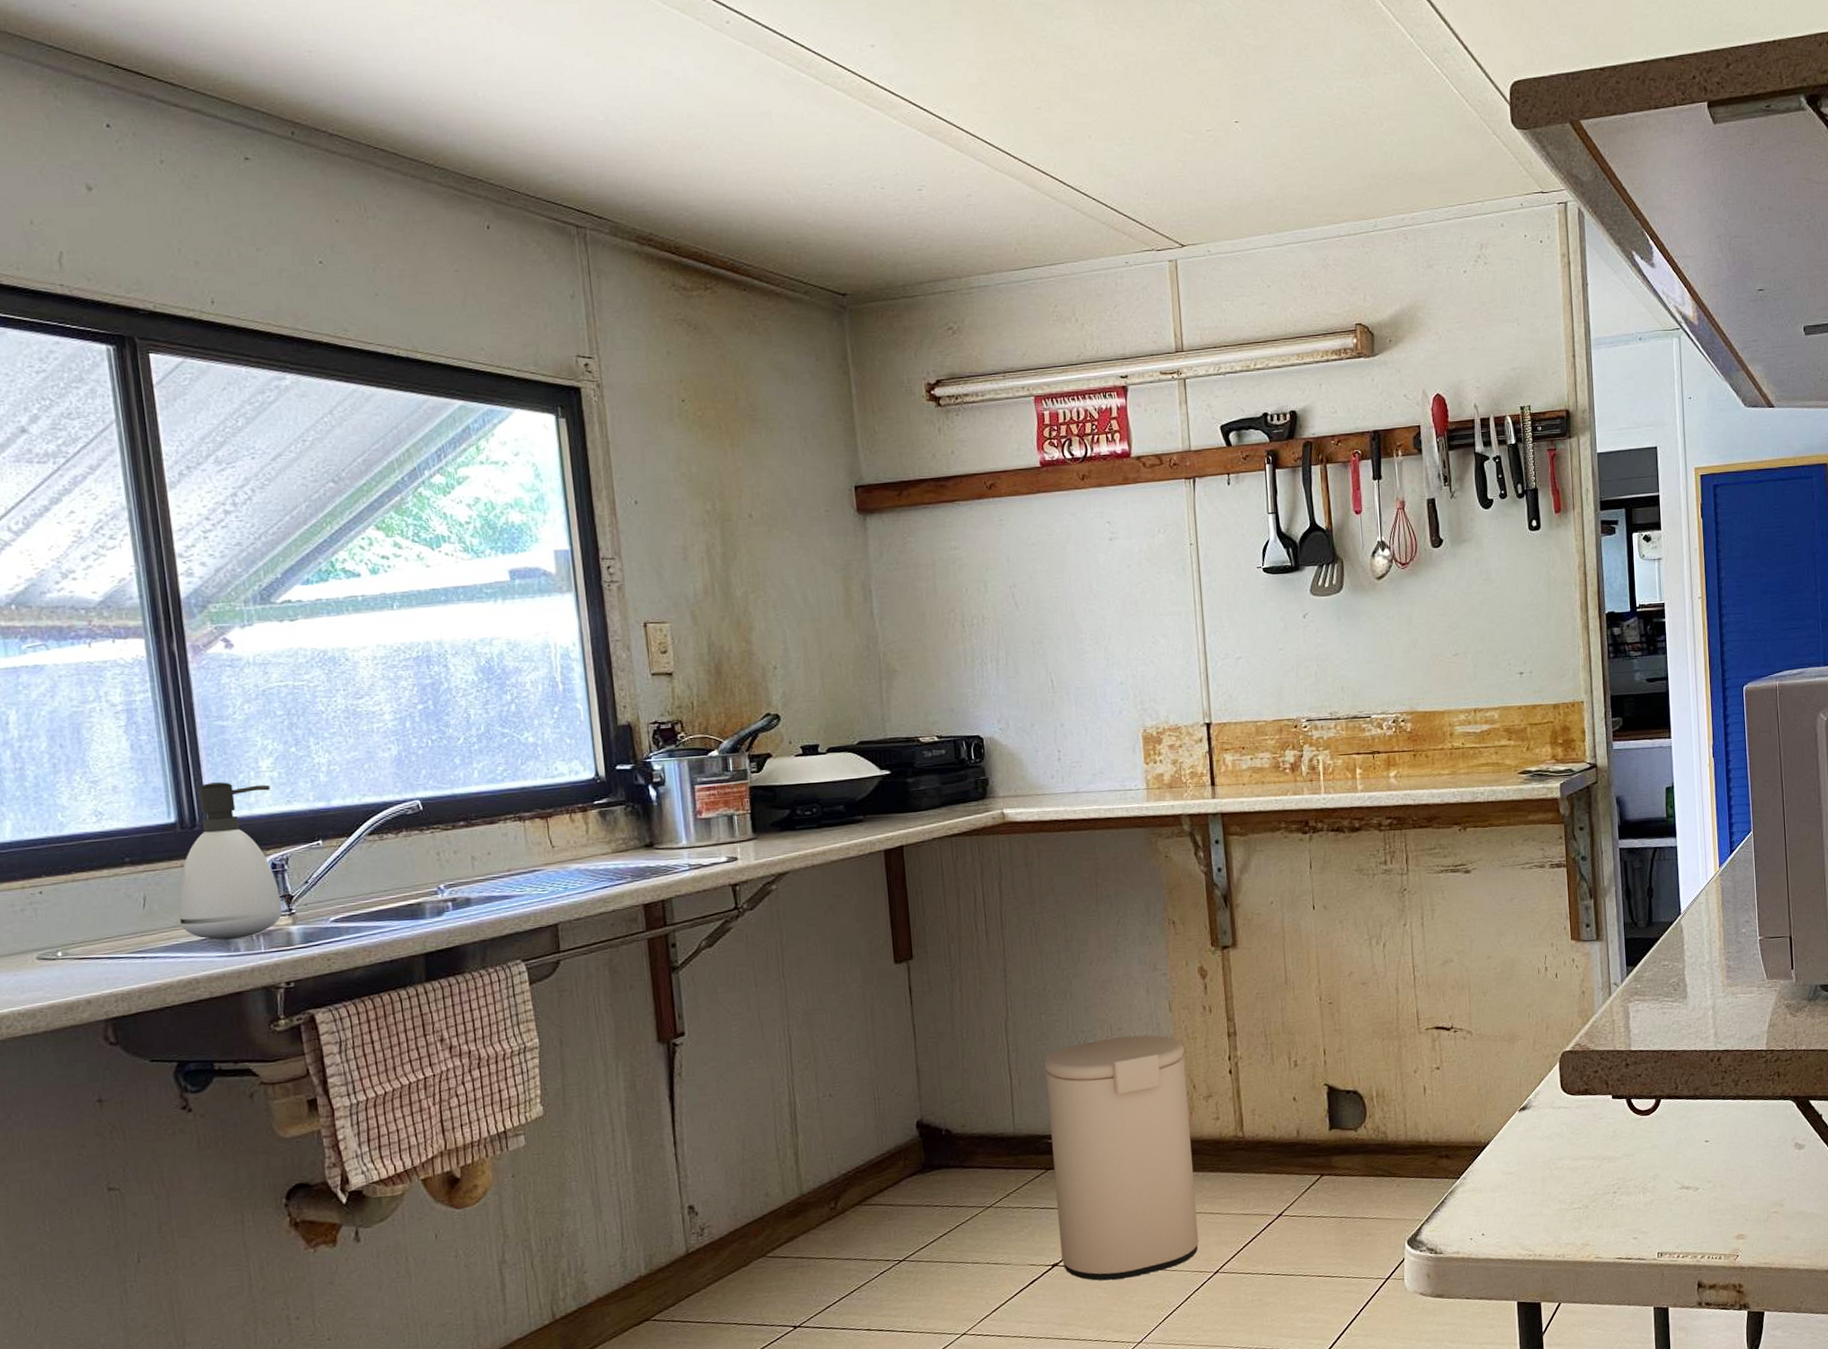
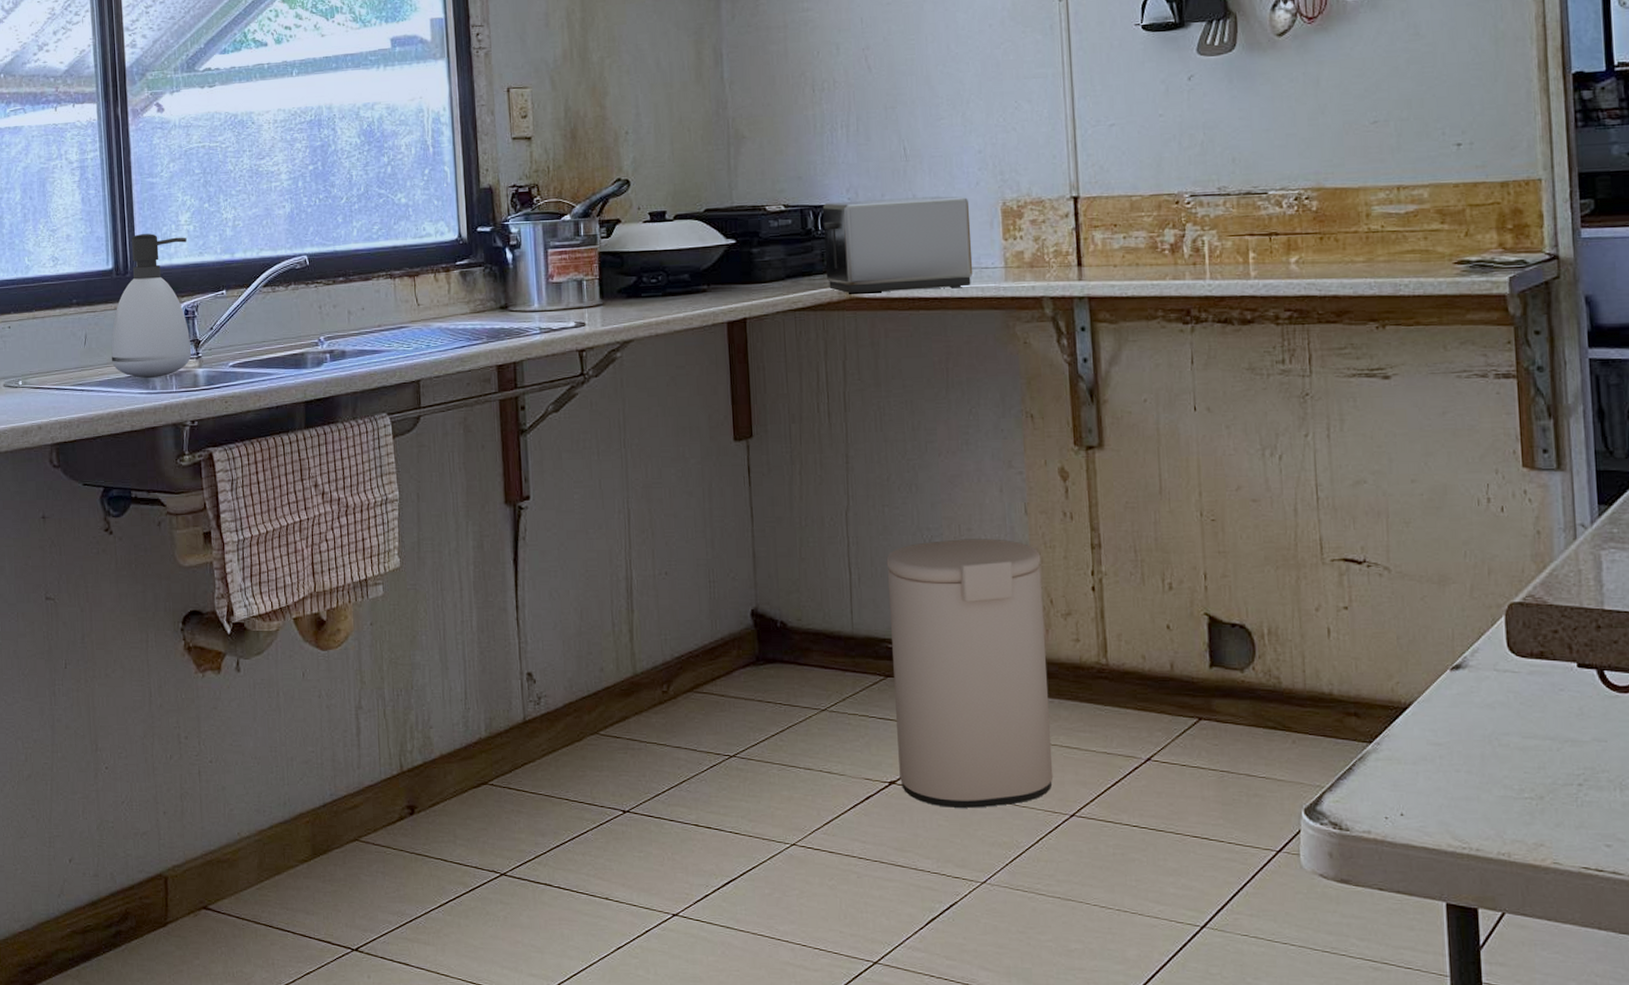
toaster: none [974,724,1118,819] -> present [822,196,973,295]

